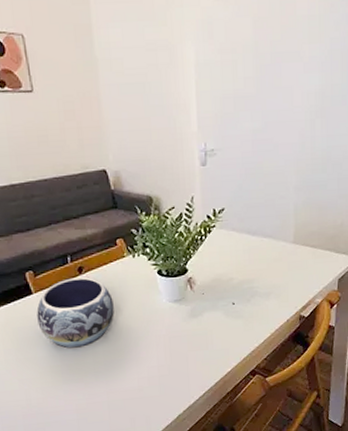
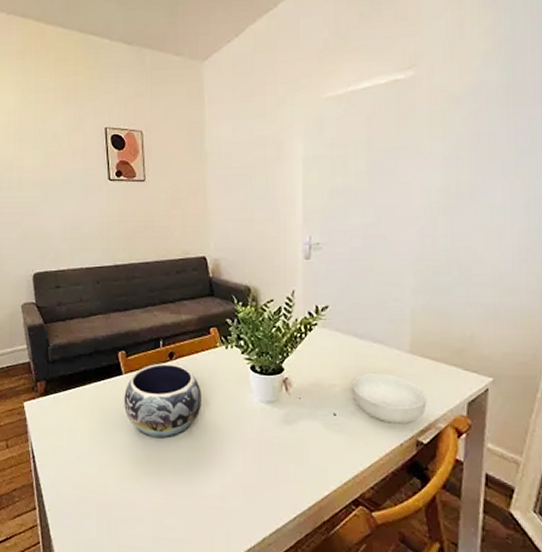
cereal bowl: none [246,263,307,305] -> present [351,372,427,424]

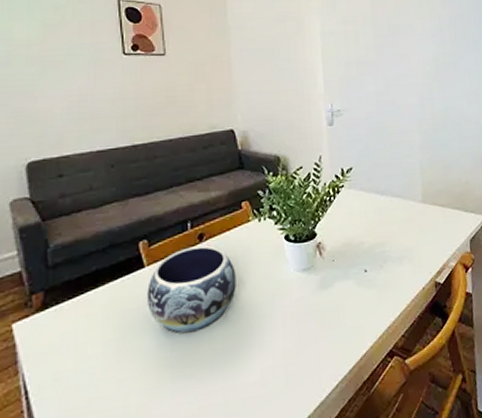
cereal bowl: present [351,372,427,424] -> none [377,224,440,270]

